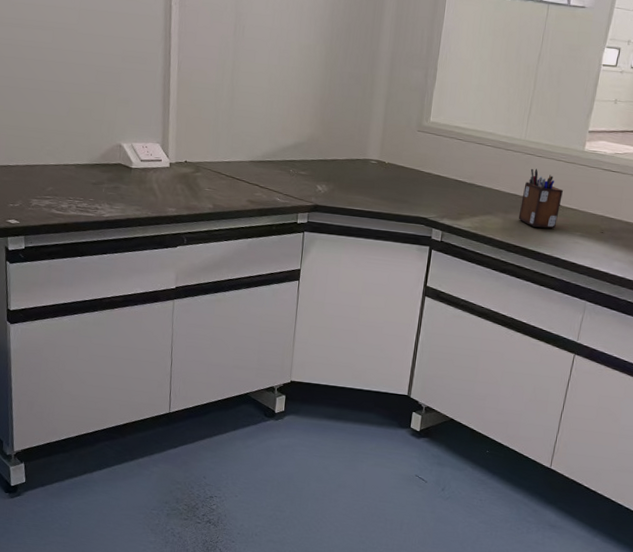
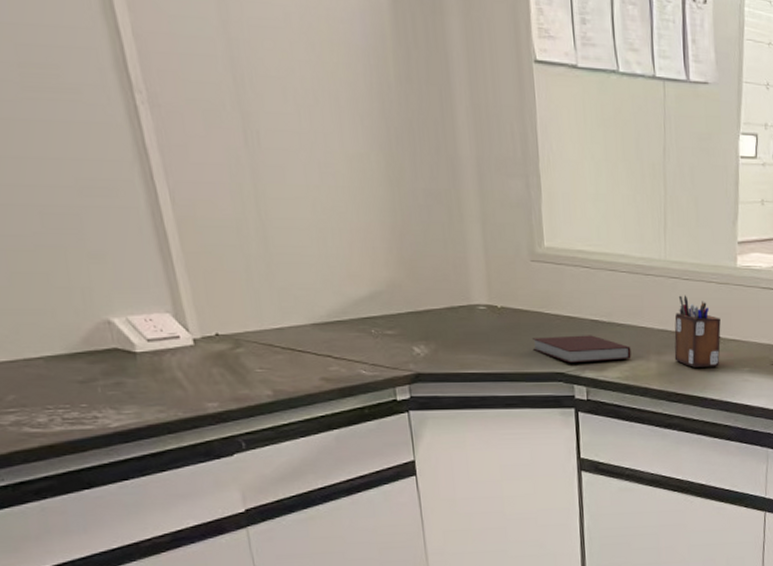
notebook: none [406,189,484,214] -> present [533,335,631,363]

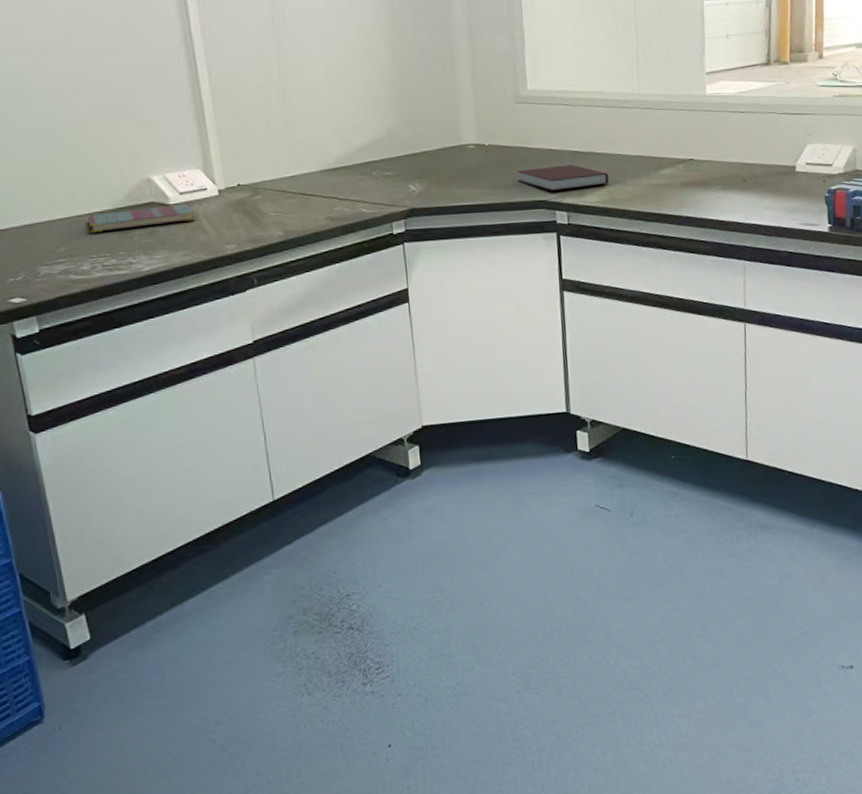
binder: none [38,353,170,381] -> present [87,204,197,233]
desk organizer: present [674,295,721,368] -> none [649,123,694,189]

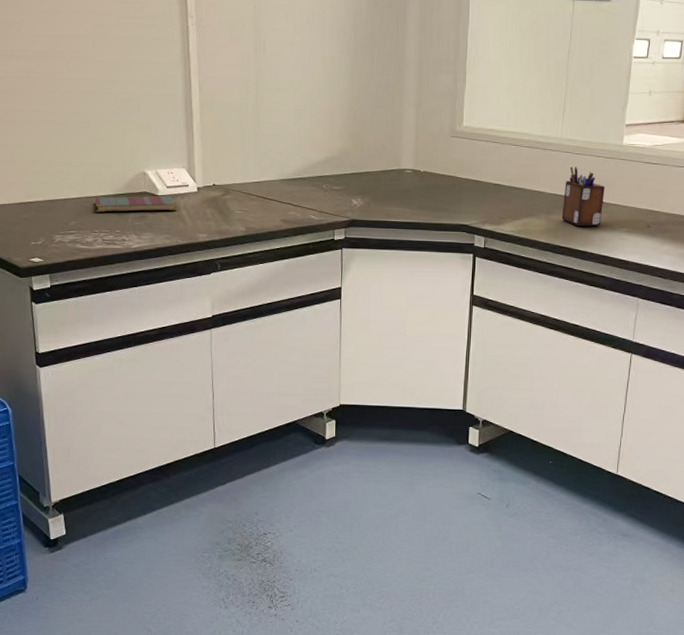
notebook: present [517,164,609,191] -> none [445,195,525,218]
desk organizer: none [649,123,694,189] -> present [561,166,605,227]

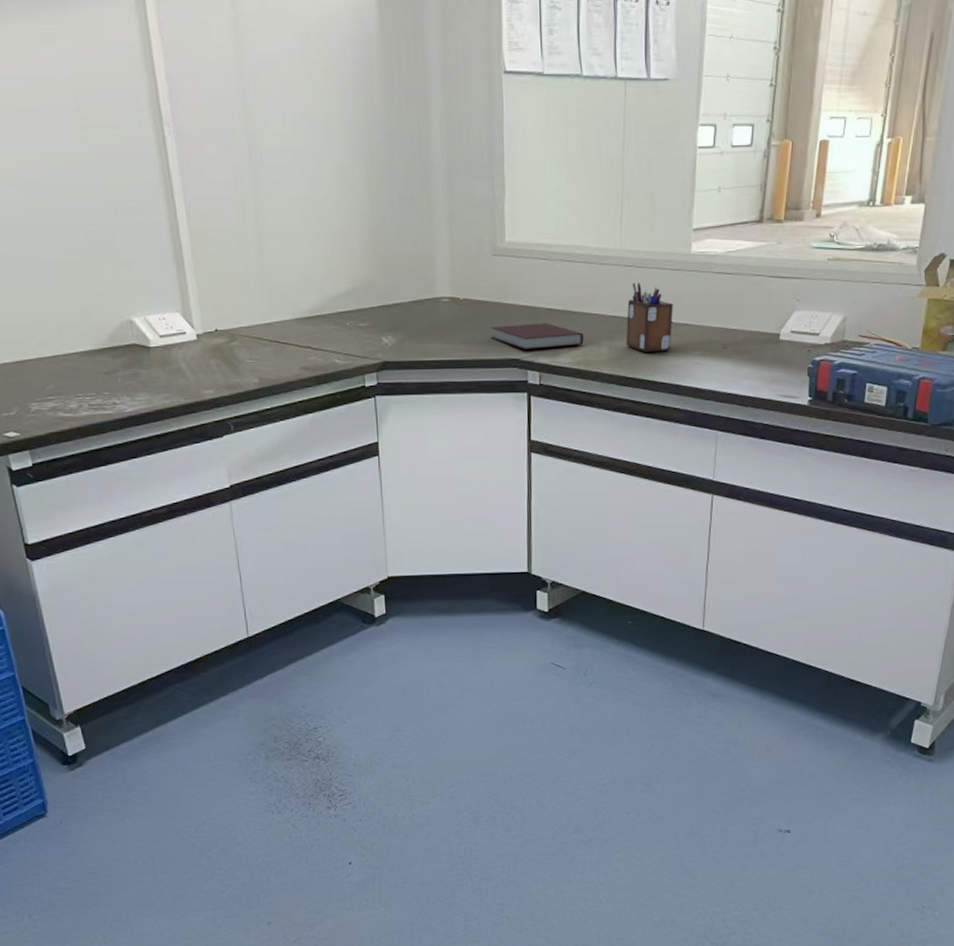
binder: present [95,196,178,213] -> none [73,347,176,372]
notebook: none [445,195,525,218] -> present [491,323,584,349]

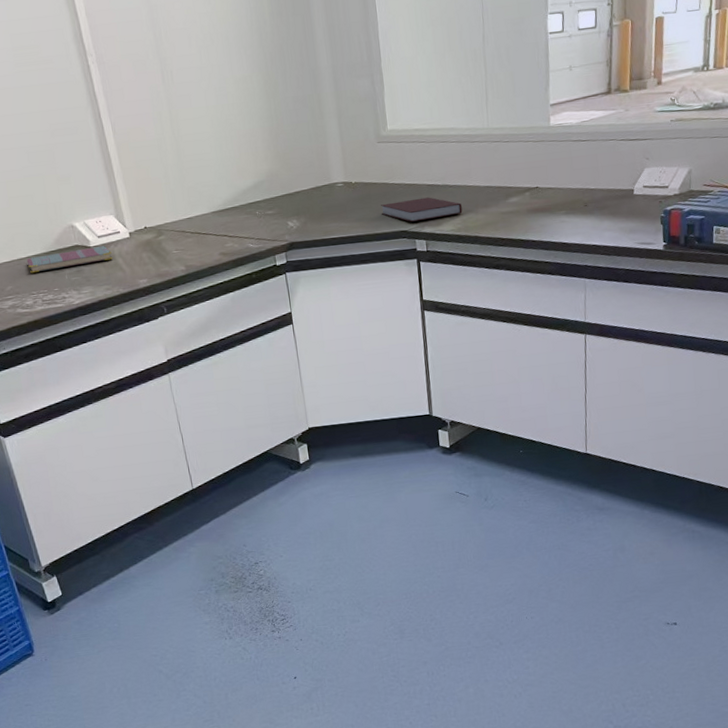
binder: none [73,347,176,372] -> present [26,246,113,274]
desk organizer: present [626,282,673,352] -> none [498,155,539,215]

